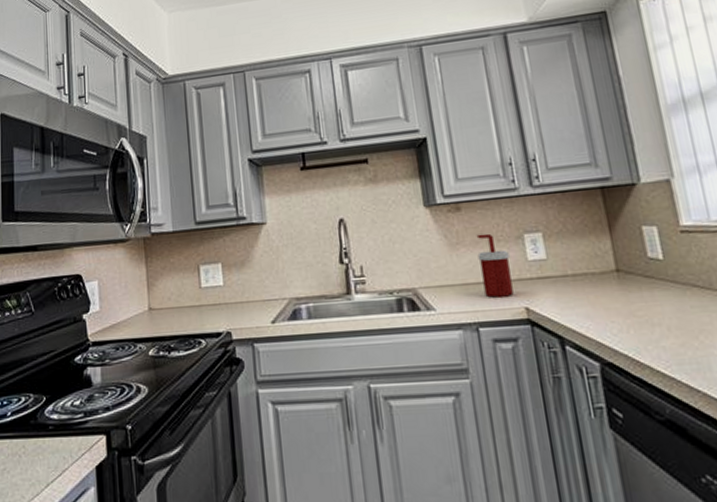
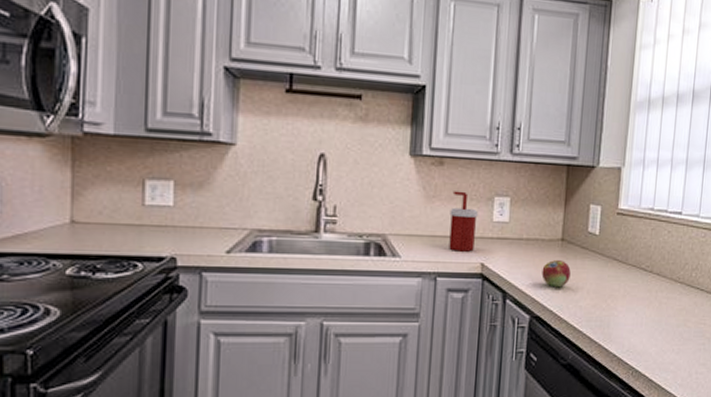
fruit: none [600,294,640,327] -> present [542,260,571,288]

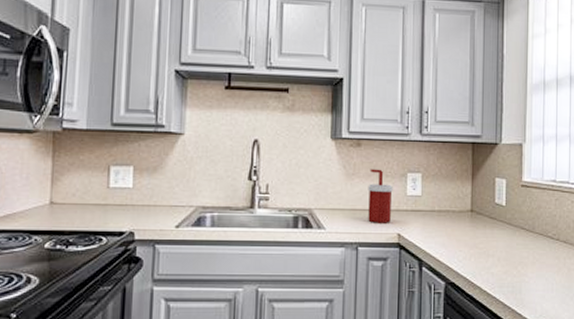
fruit: present [542,260,571,288] -> none [454,230,481,256]

